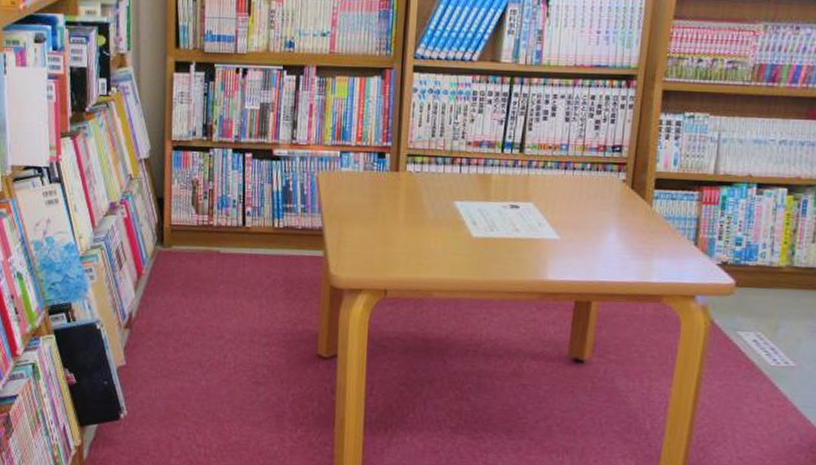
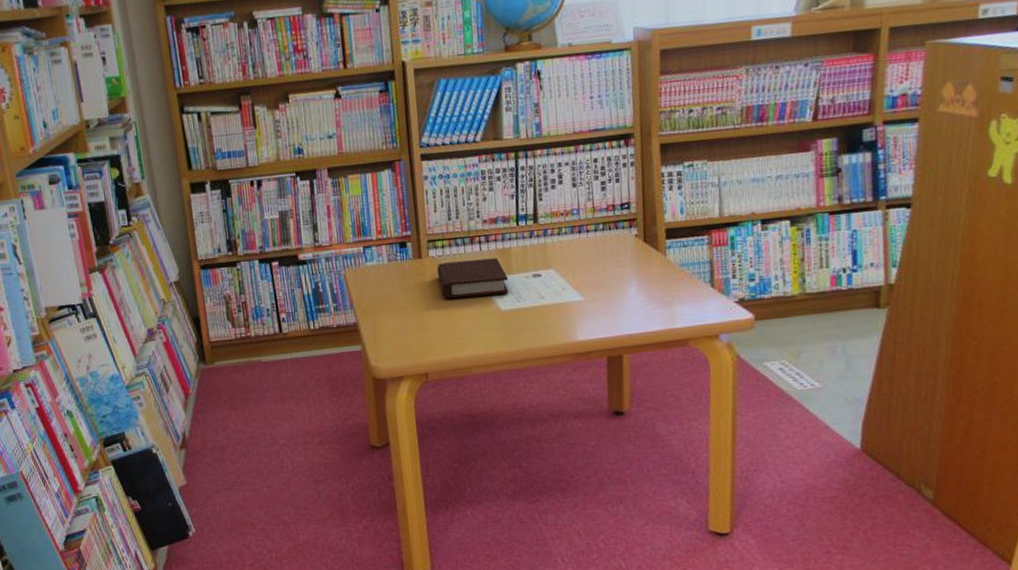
book: none [412,179,484,221] -> present [437,257,509,299]

